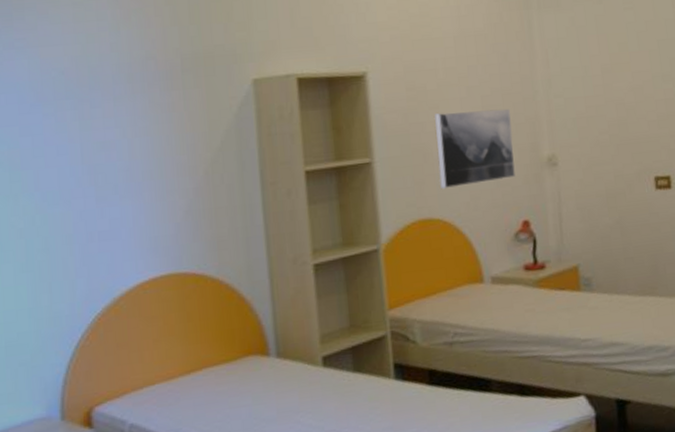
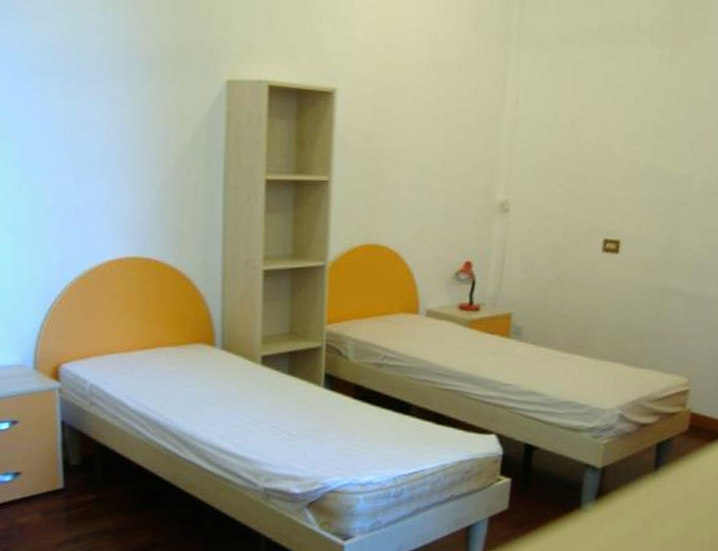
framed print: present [434,108,515,189] -> none [391,141,472,219]

